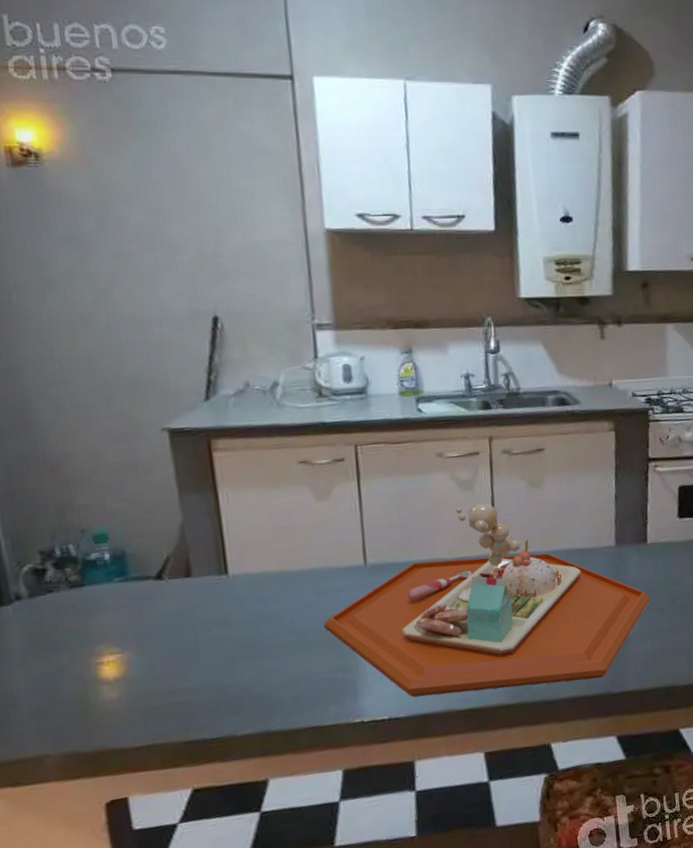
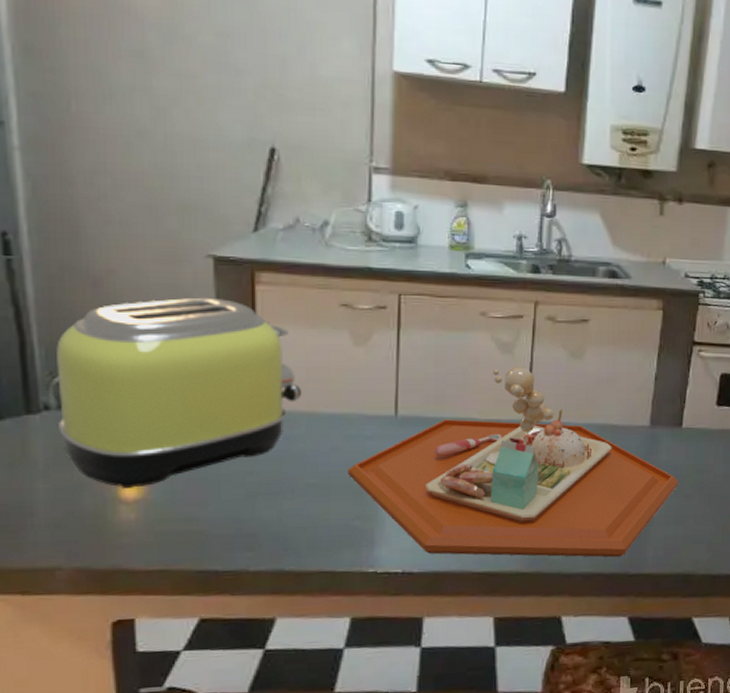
toaster: none [21,469,270,669] -> present [56,297,301,488]

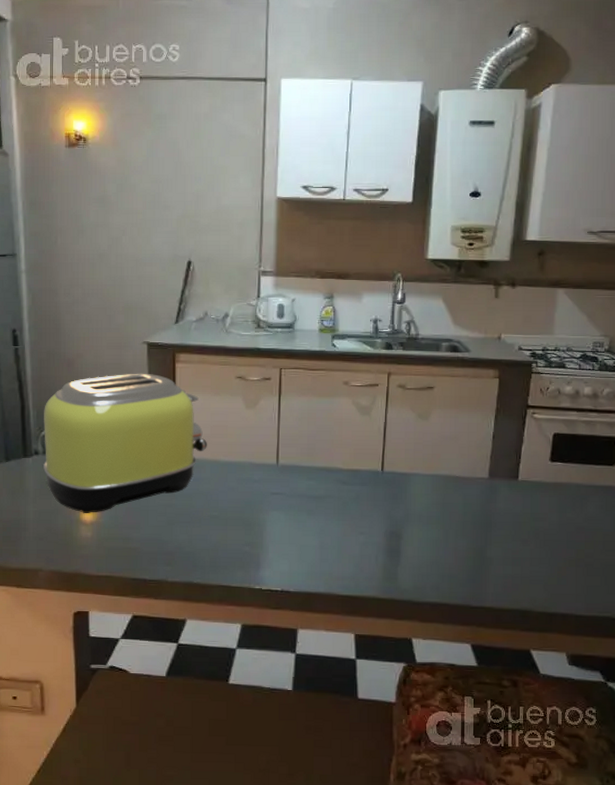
food tray: present [348,366,678,558] -> none [241,425,516,591]

